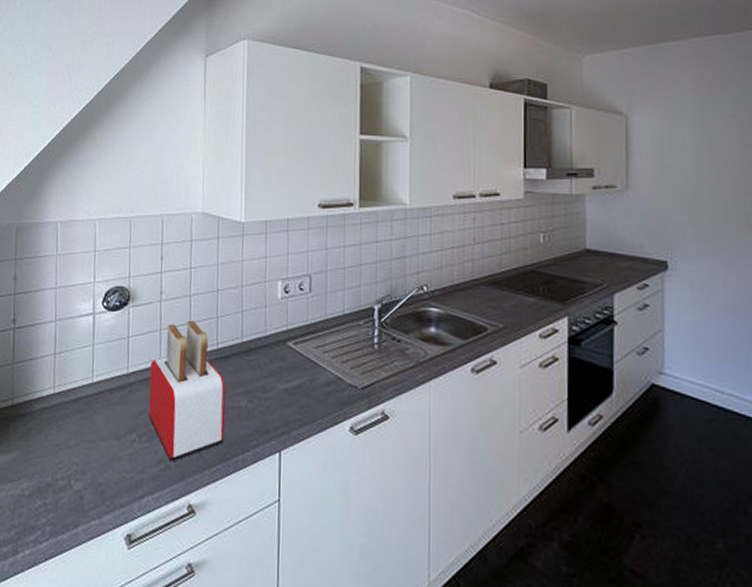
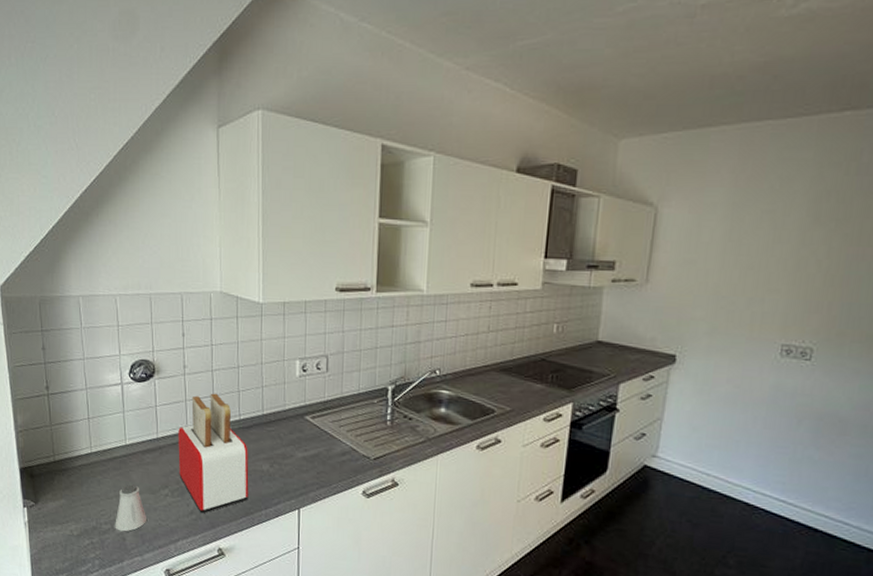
saltshaker: none [72,429,109,489] -> present [115,484,146,532]

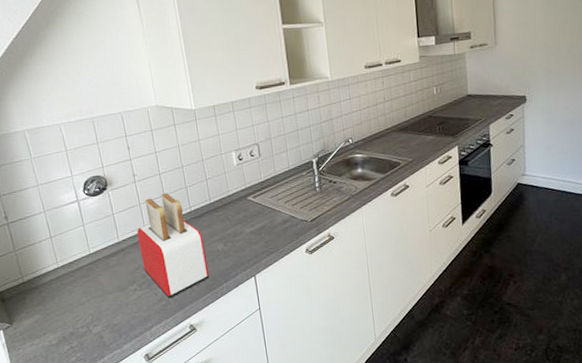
saltshaker: present [115,484,146,532] -> none [90,287,120,331]

